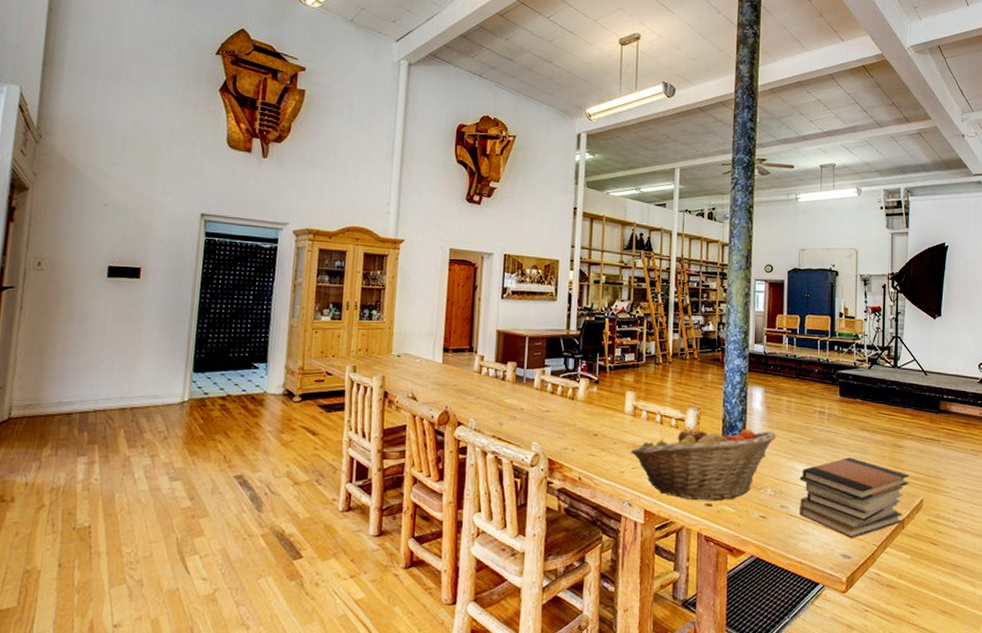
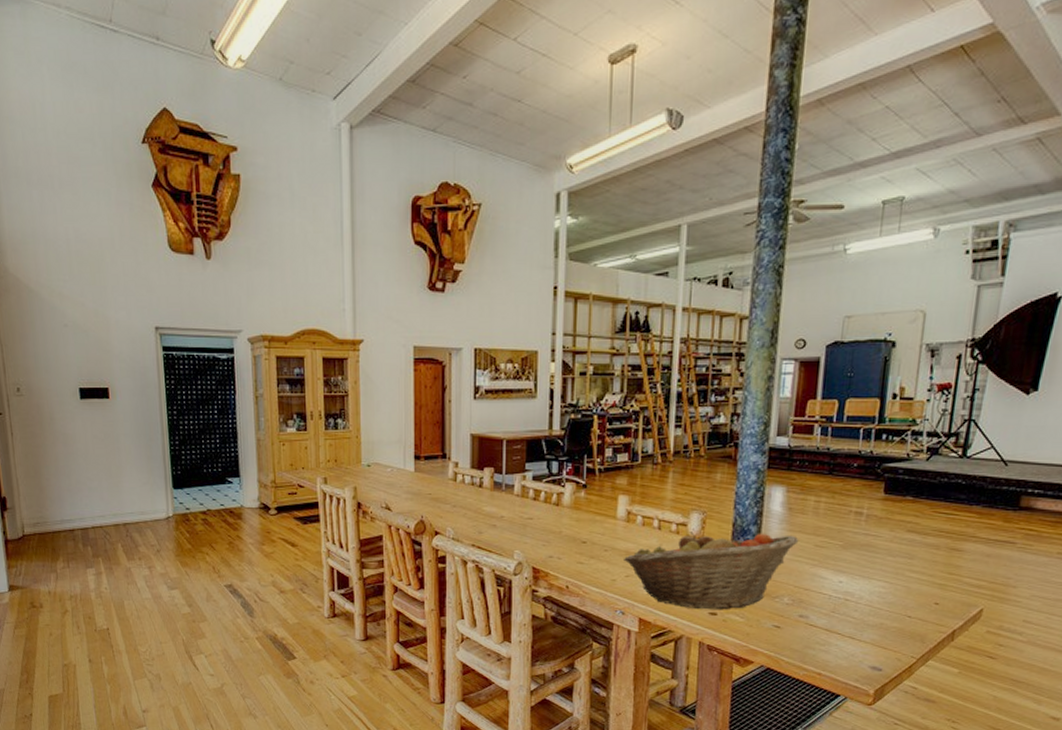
book stack: present [799,457,909,539] -> none [822,563,968,651]

